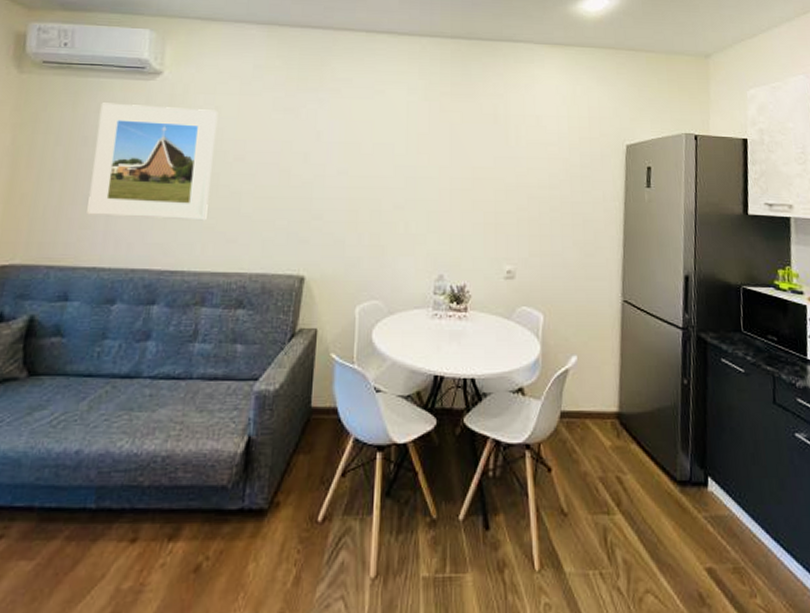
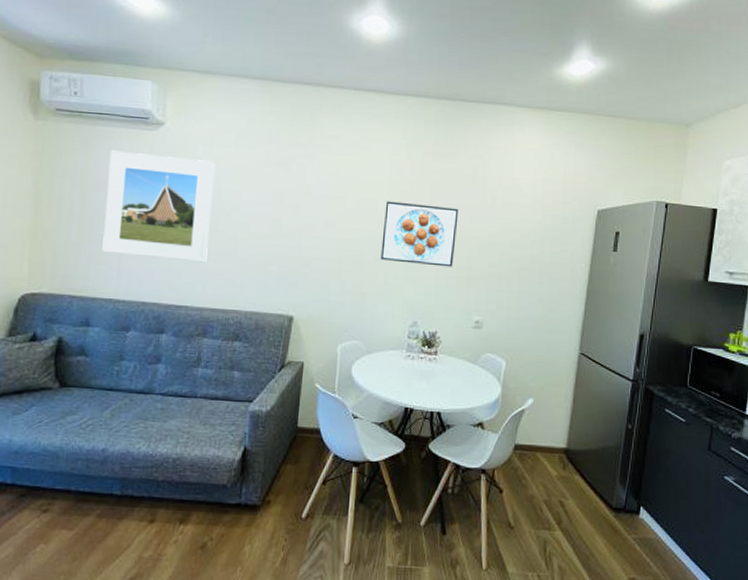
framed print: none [400,145,482,213] -> present [381,201,459,267]

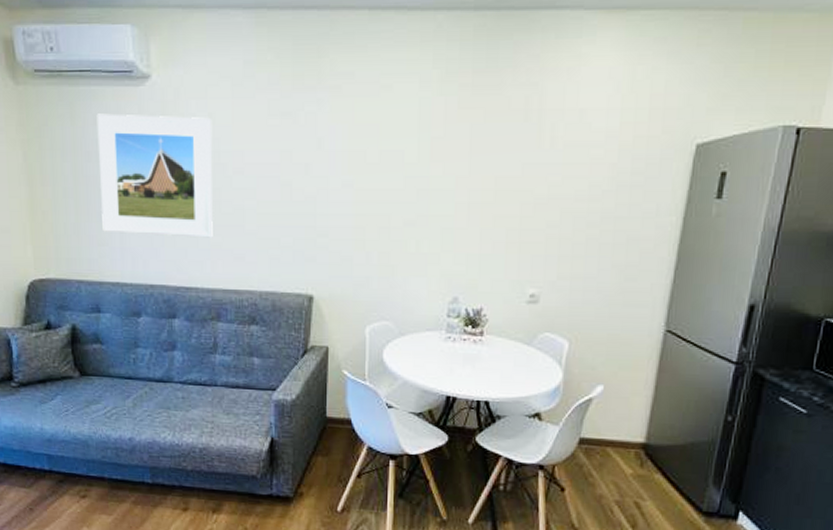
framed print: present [381,201,459,267] -> none [411,151,507,230]

